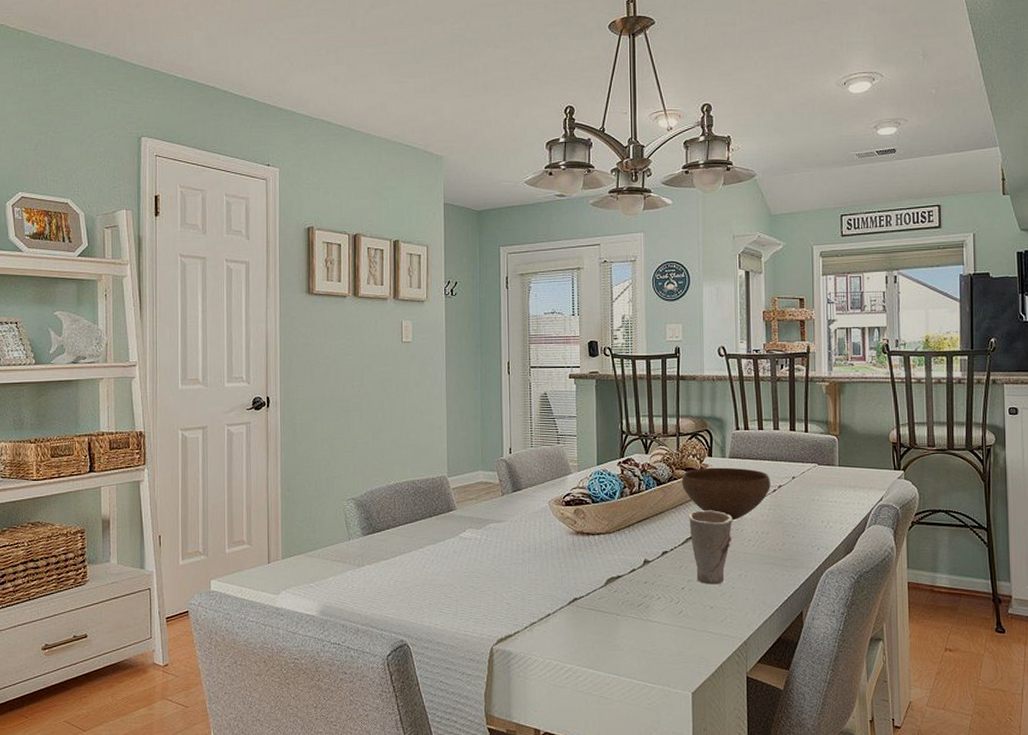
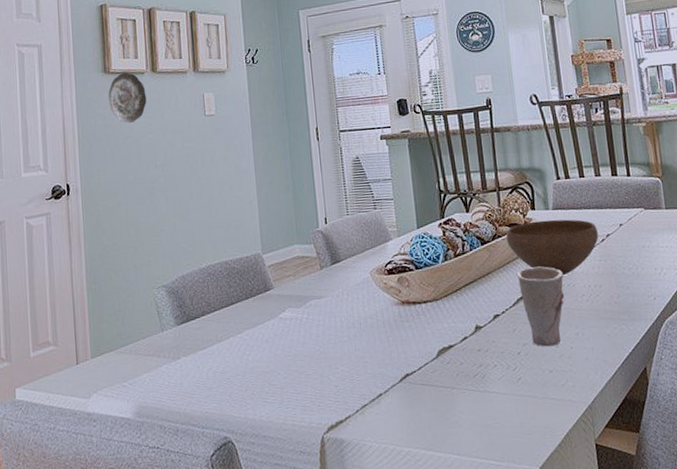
decorative plate: none [311,294,347,343] -> present [108,72,147,123]

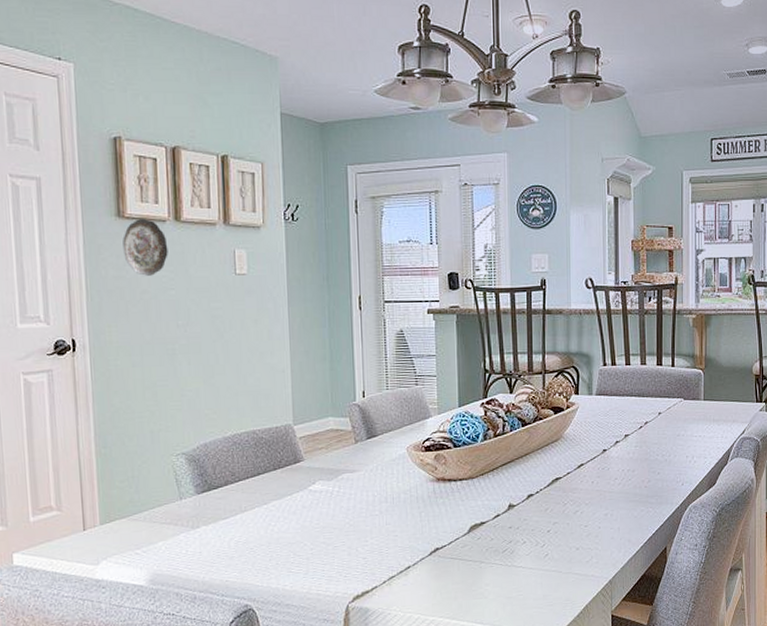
bowl: present [506,219,599,276] -> none [548,405,637,460]
cup: present [516,266,565,347] -> none [554,449,599,526]

